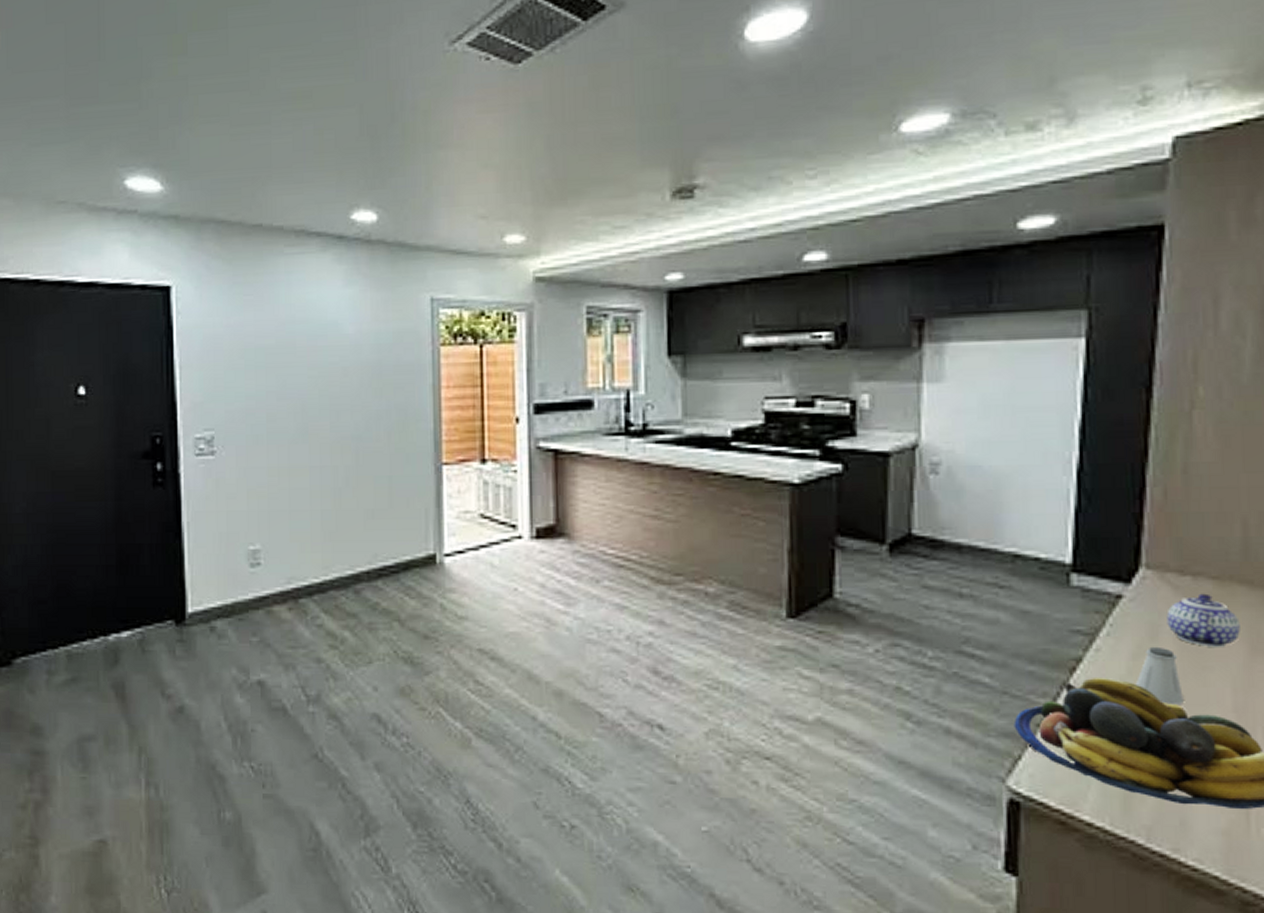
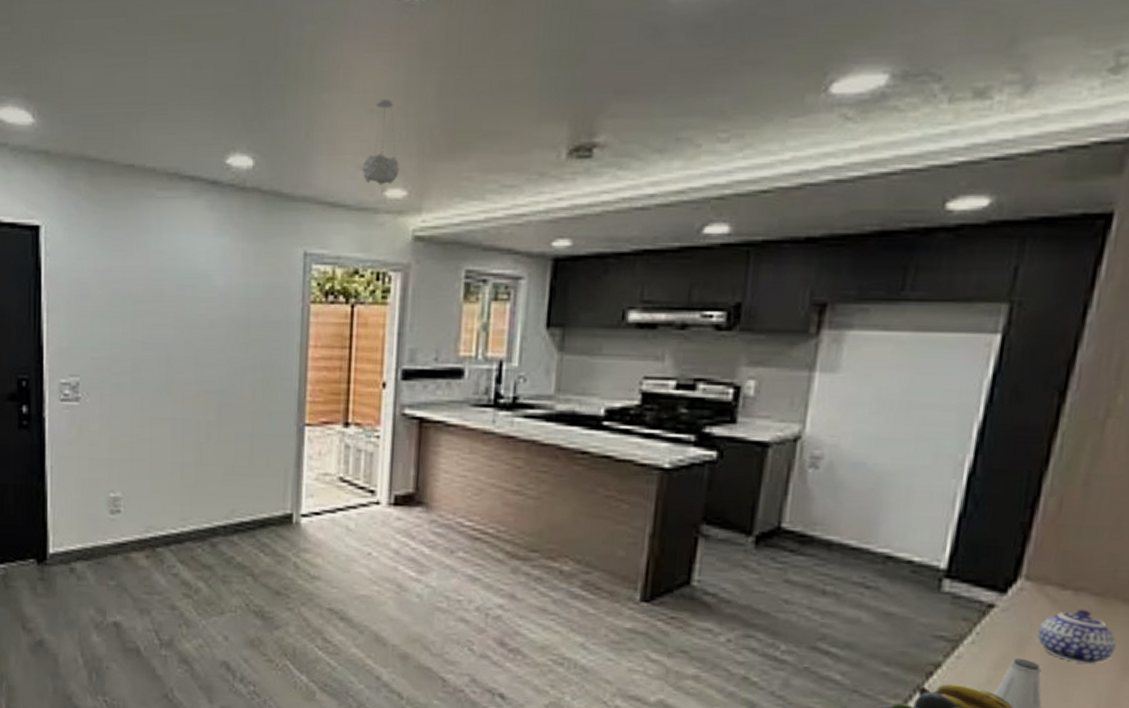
pendant light: none [481,154,516,232] -> present [362,99,399,186]

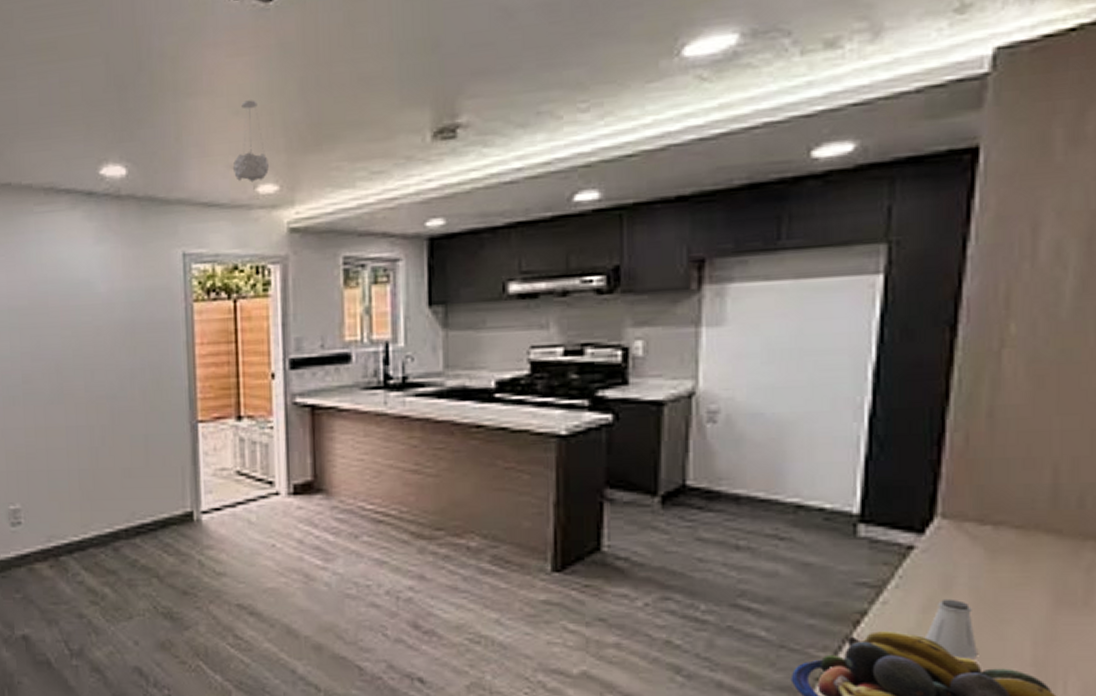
teapot: present [1037,609,1117,664] -> none [962,543,1044,599]

